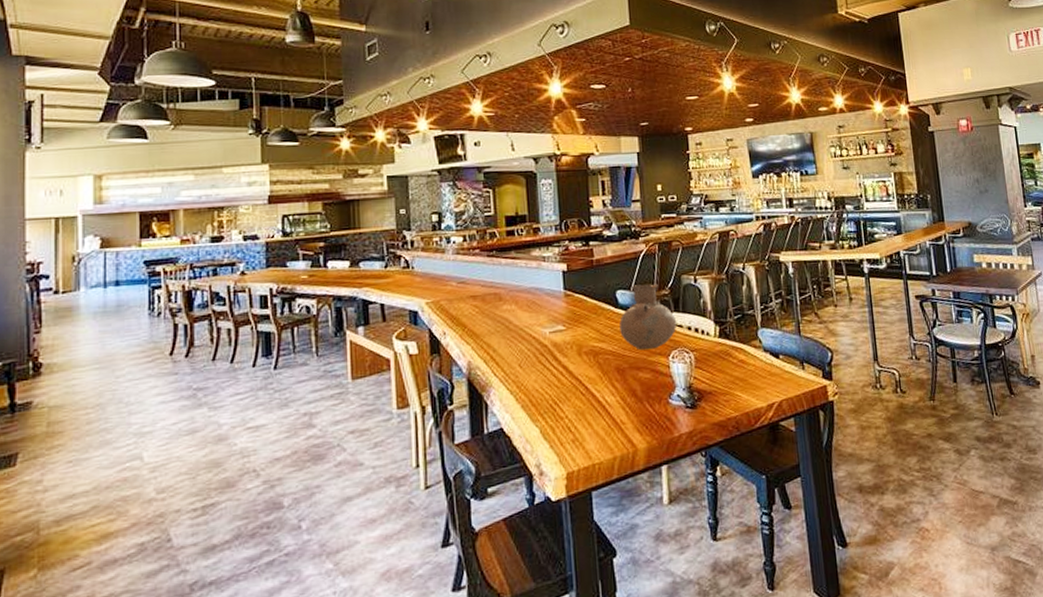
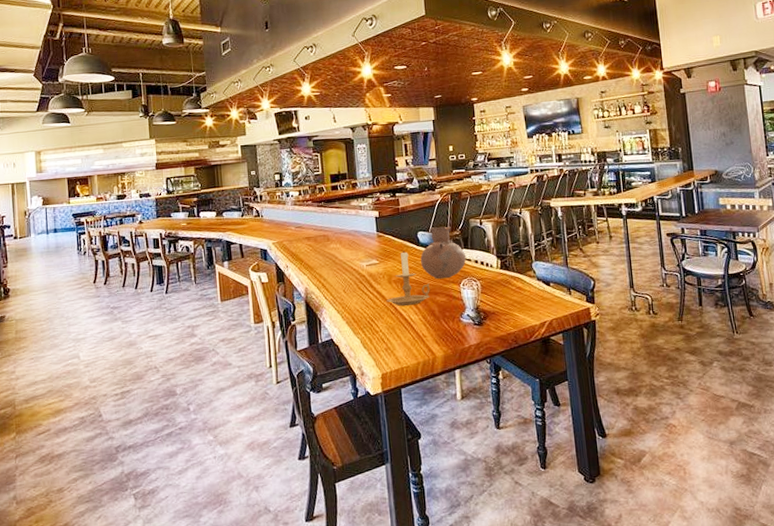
candle holder: none [574,314,631,385] -> present [386,251,430,307]

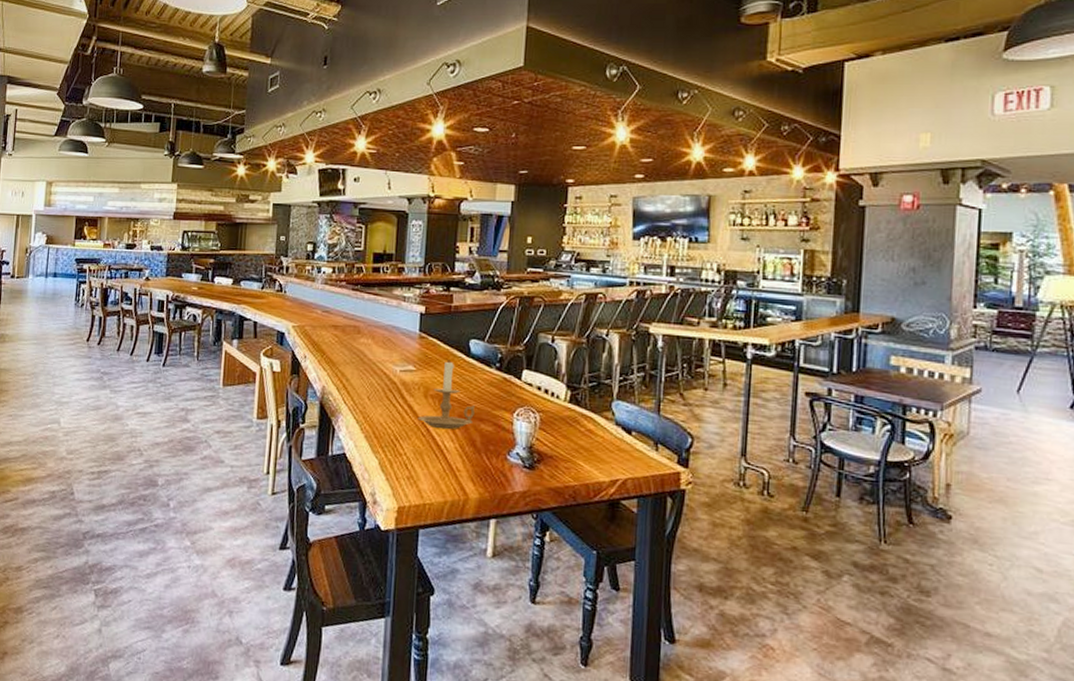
vase: present [420,226,466,280] -> none [468,336,526,404]

